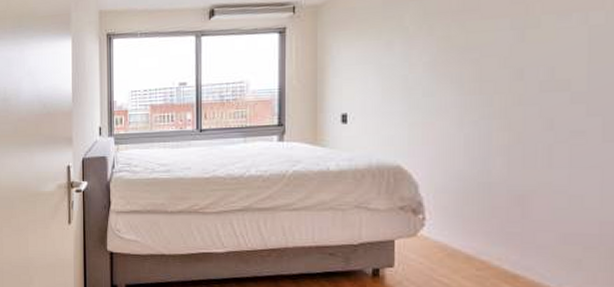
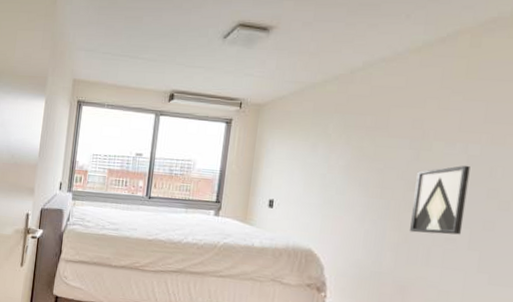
wall art: none [523,38,594,130] -> present [410,165,470,235]

